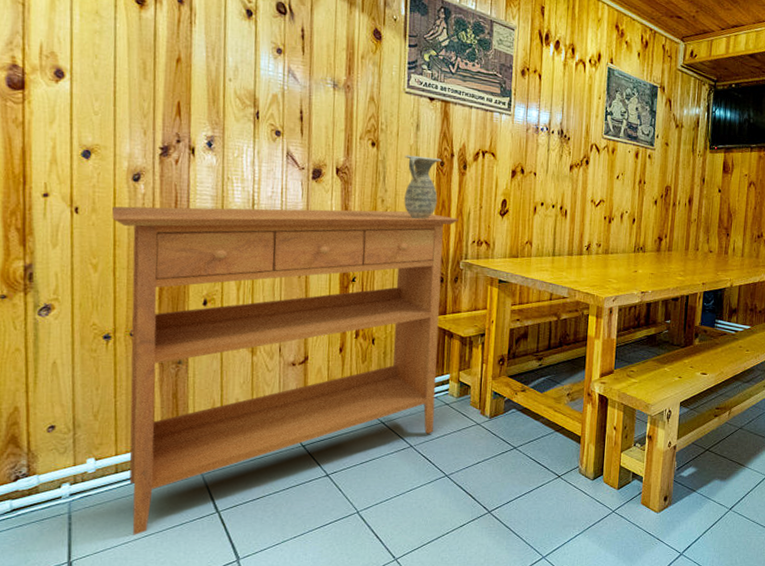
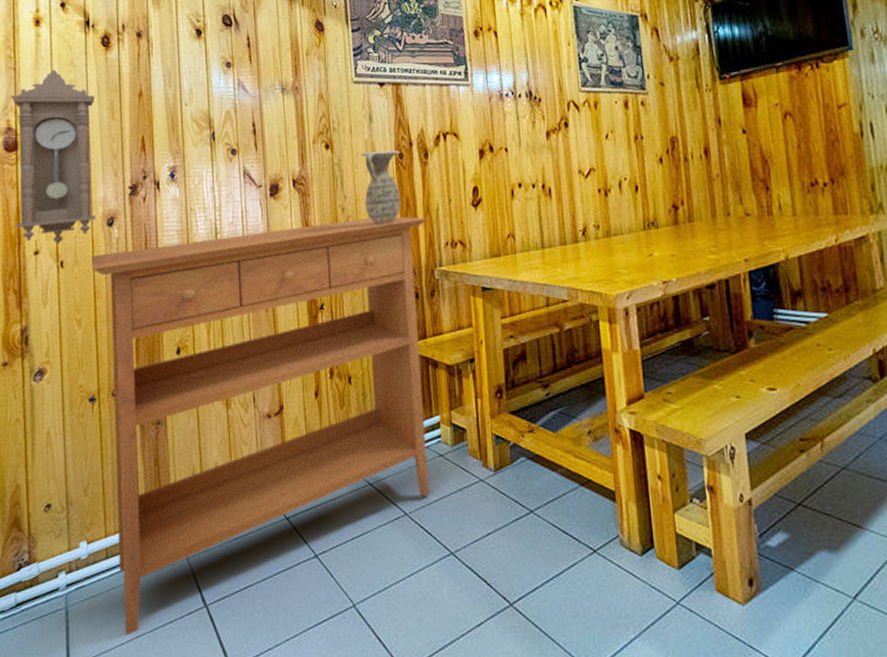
pendulum clock: none [18,15,124,191] -> present [11,70,96,245]

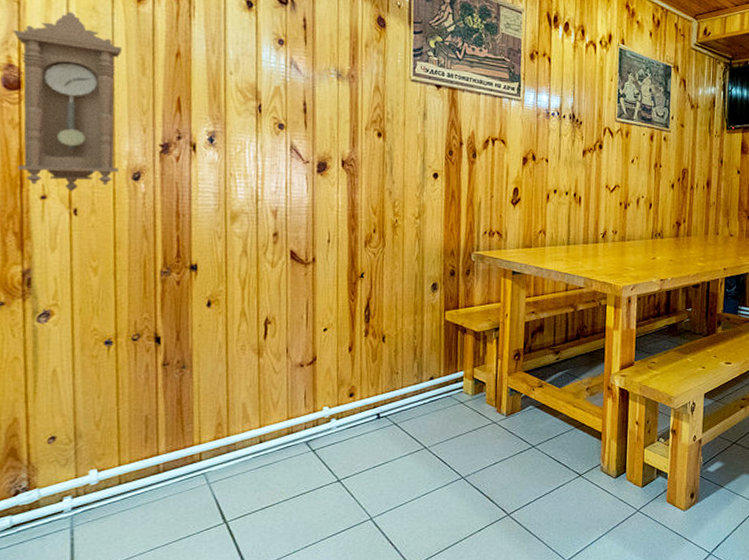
console table: present [90,216,429,636] -> none [111,202,470,549]
ceramic jug: present [361,150,401,225] -> none [412,144,450,211]

